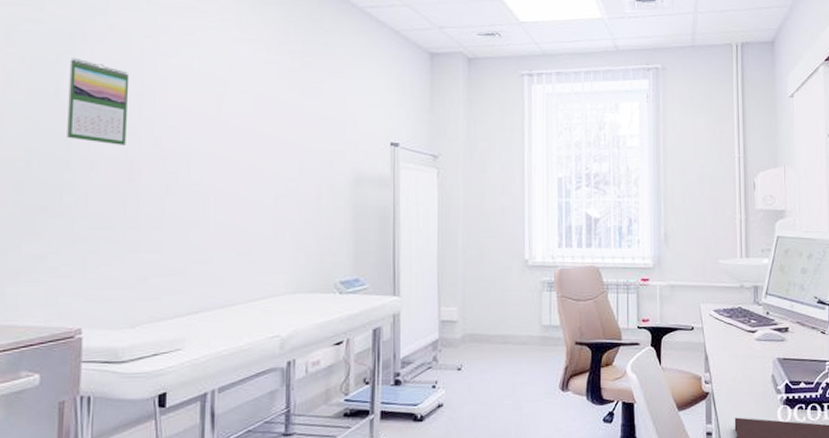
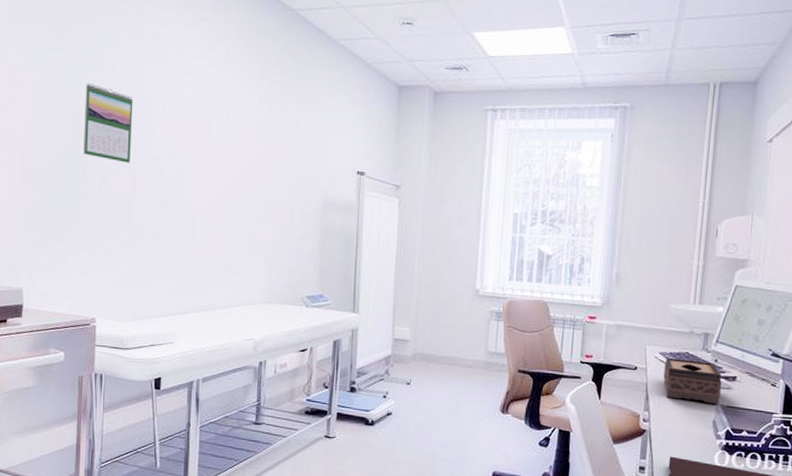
tissue box: none [720,314,776,358] -> present [663,357,722,404]

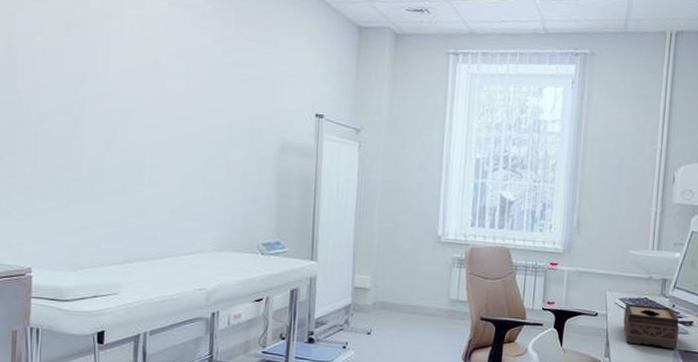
calendar: present [83,82,134,163] -> none [19,15,75,102]

